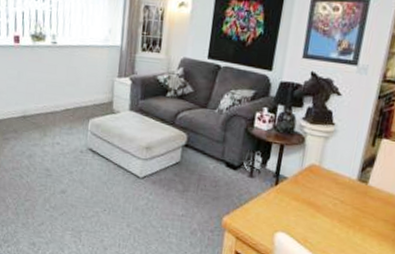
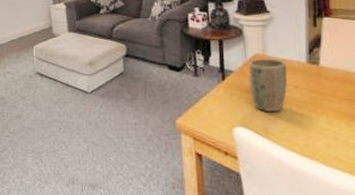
plant pot: none [298,169,339,223] -> present [248,58,288,111]

